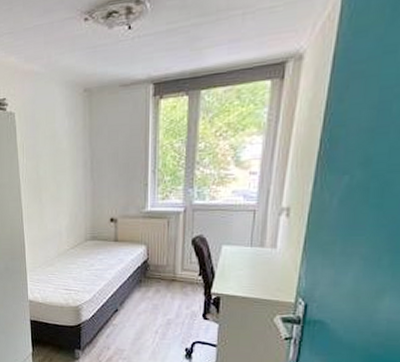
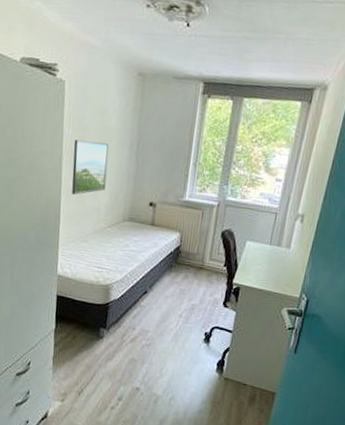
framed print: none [29,166,64,221] -> present [72,140,109,195]

